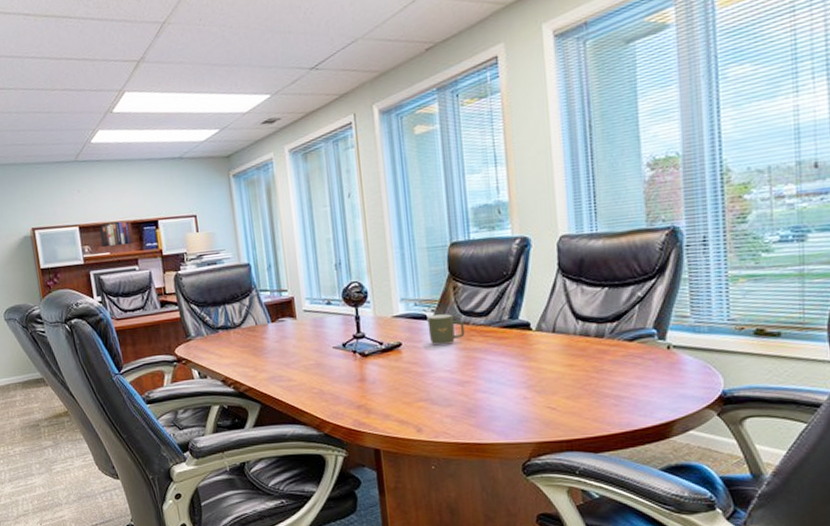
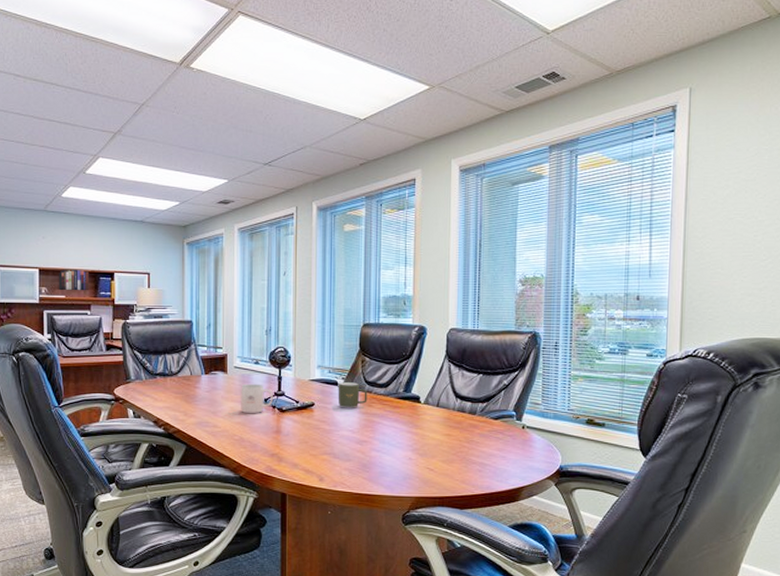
mug: none [314,327,353,363] -> present [241,383,273,414]

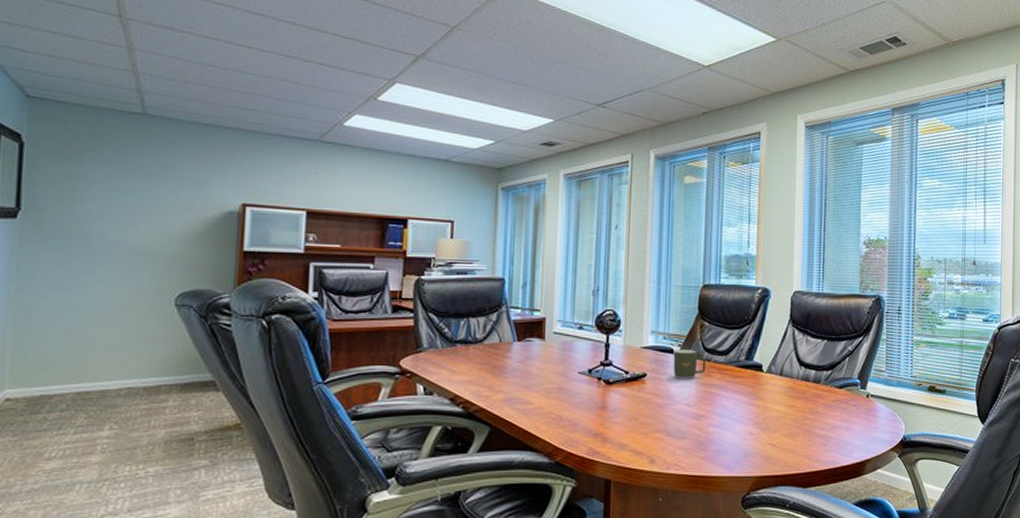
books: present [58,270,90,291] -> none [331,213,376,240]
mug: present [241,383,273,414] -> none [560,352,599,388]

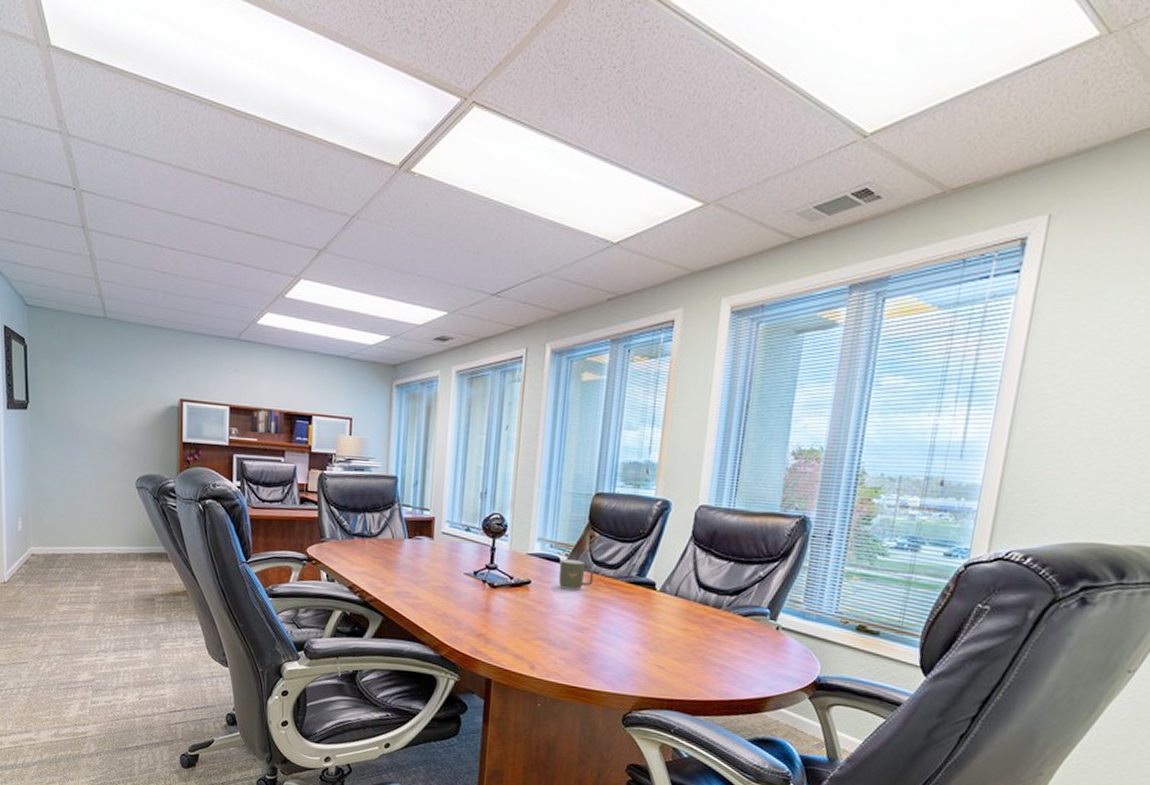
books: none [331,213,376,240] -> present [250,409,285,435]

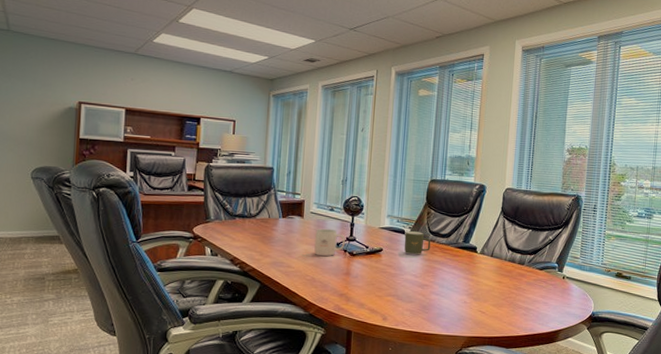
books: present [250,409,285,435] -> none [144,111,176,133]
mug: none [446,552,484,588] -> present [314,228,345,257]

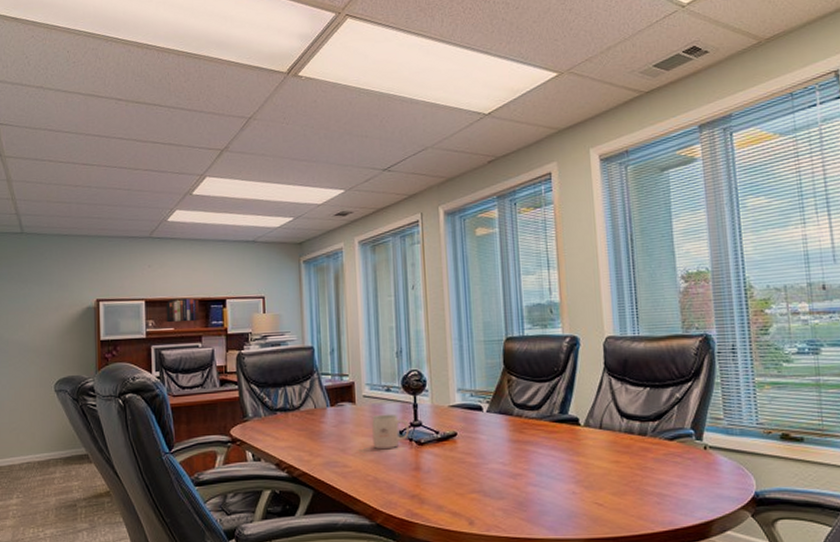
books: none [144,111,176,133] -> present [166,298,200,323]
mug: present [404,231,431,255] -> none [482,406,518,437]

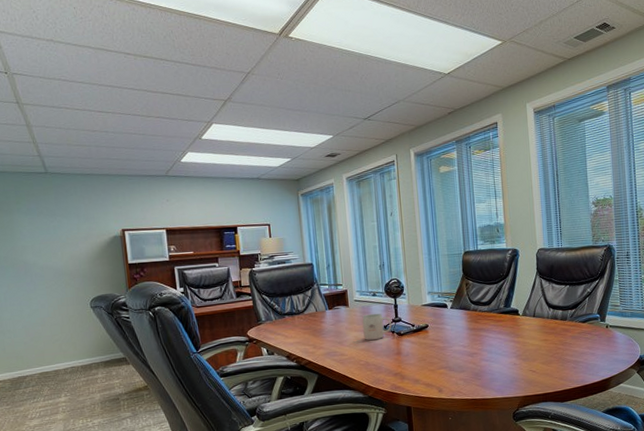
books: present [166,298,200,323] -> none [184,226,216,248]

